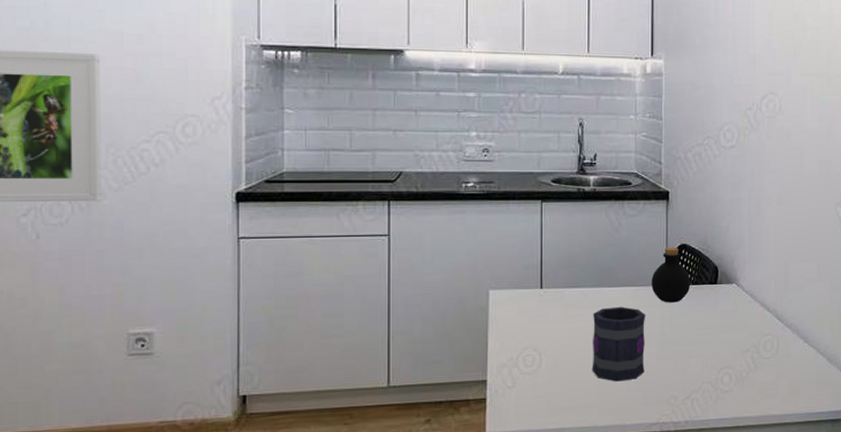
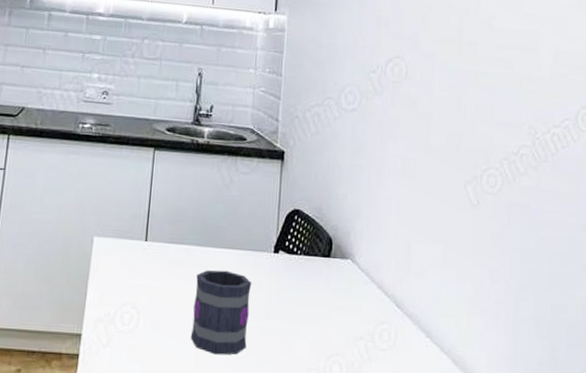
bottle: present [651,247,691,303] -> none [259,210,302,273]

